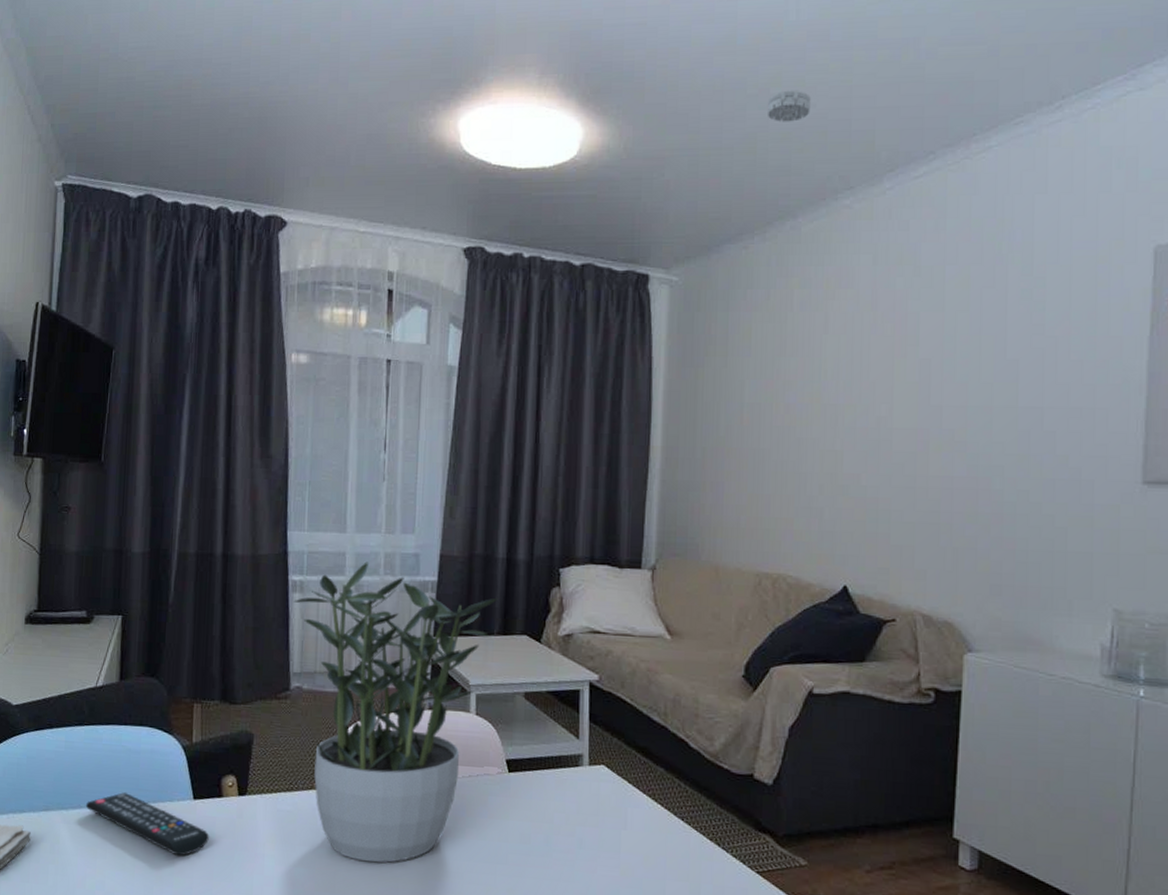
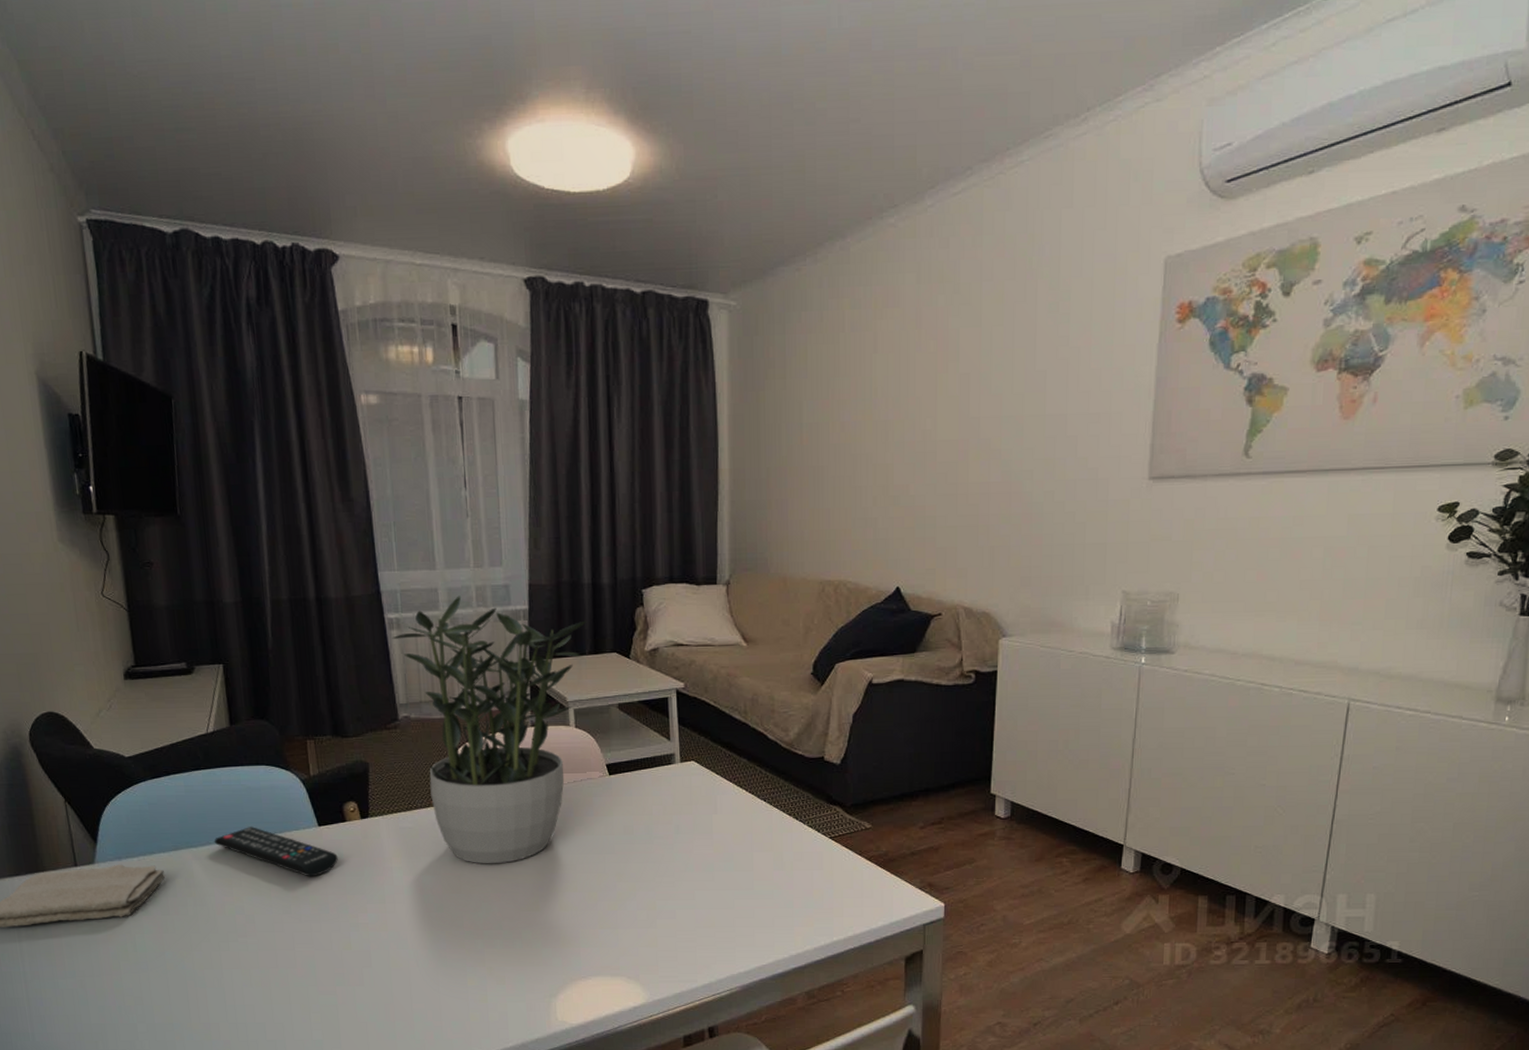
smoke detector: present [766,90,811,122] -> none [813,103,855,139]

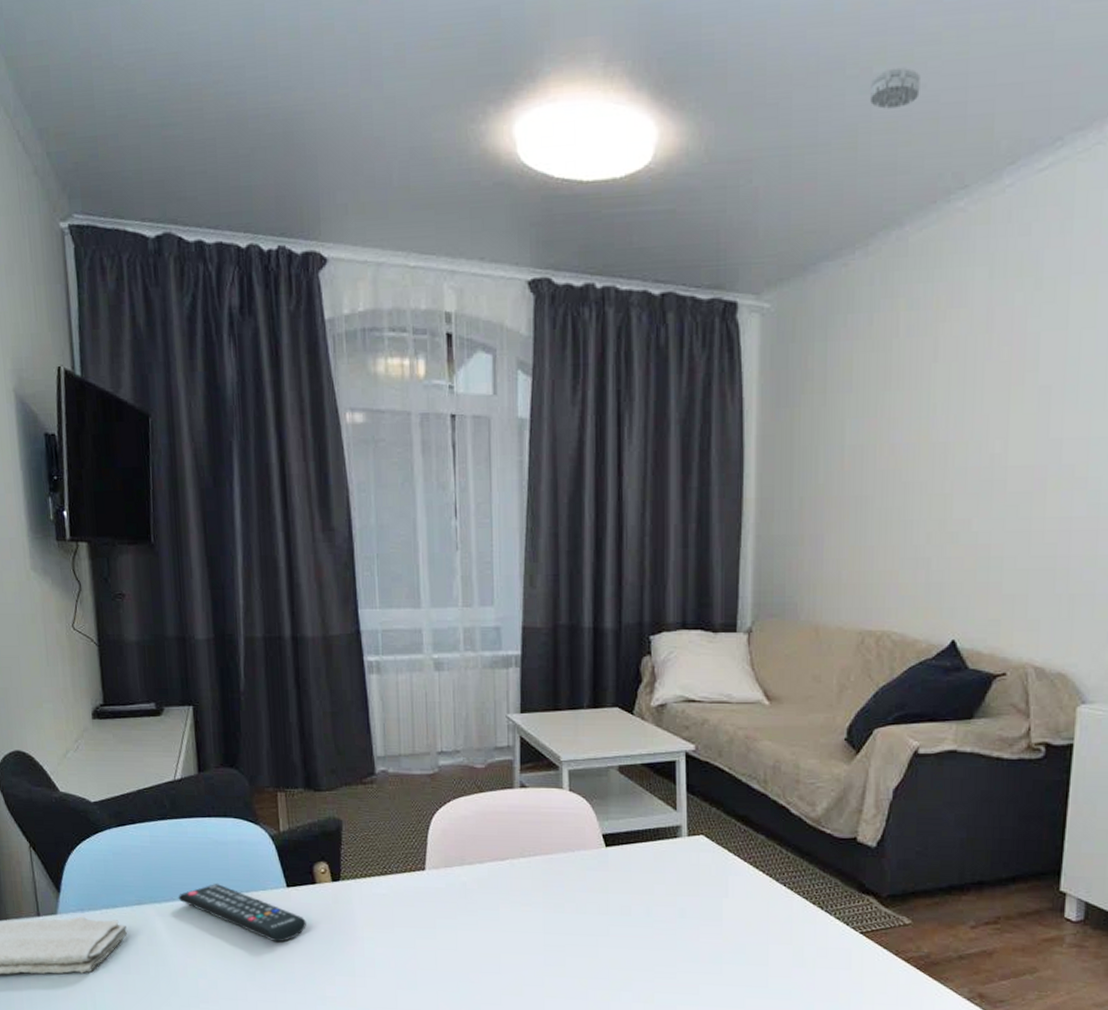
potted plant: present [392,595,587,864] -> none [371,638,586,940]
smoke detector: none [813,103,855,139] -> present [869,67,920,109]

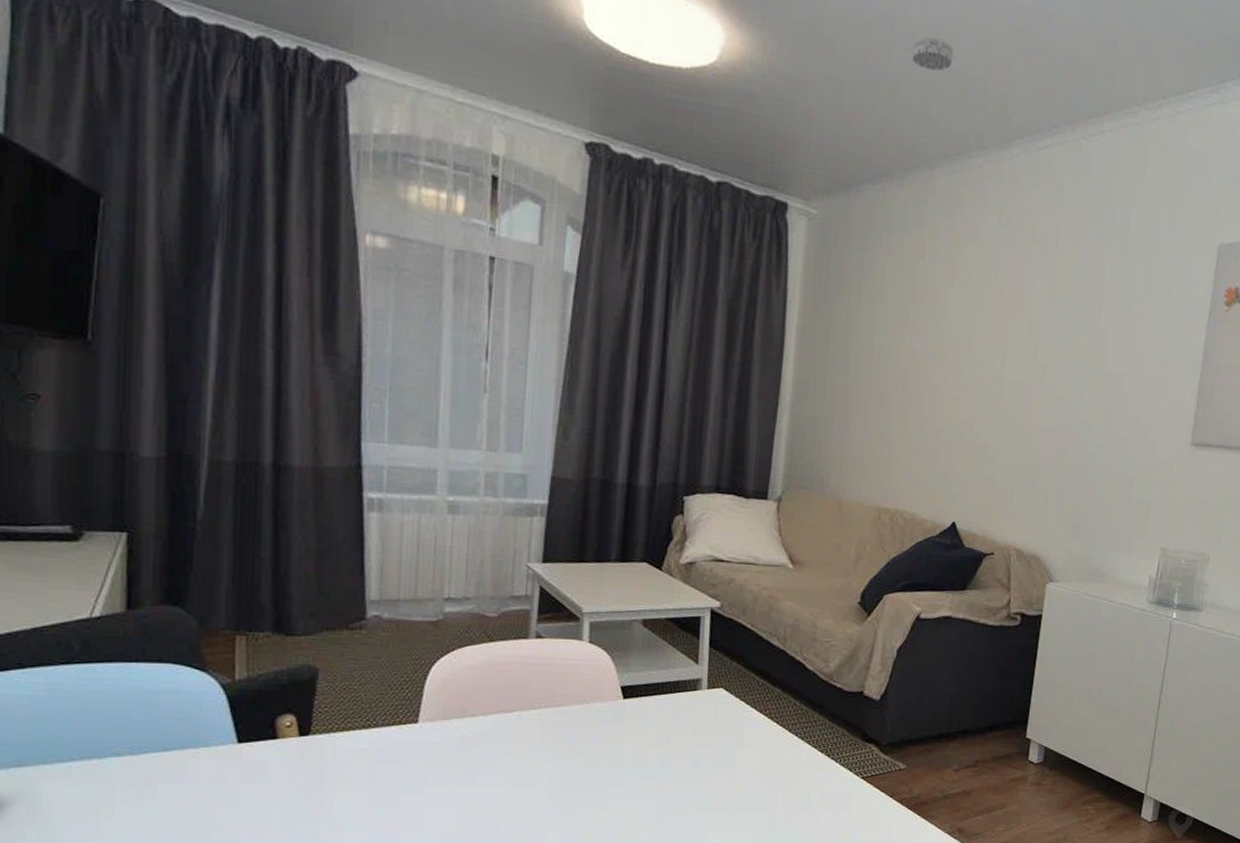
remote control: present [178,884,306,943] -> none [80,740,260,807]

